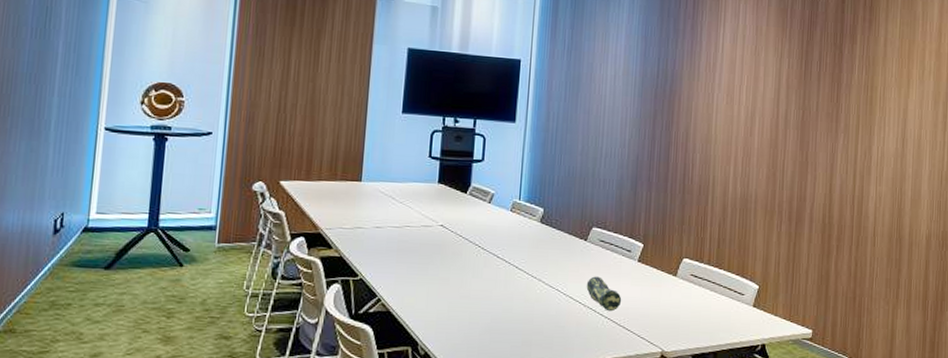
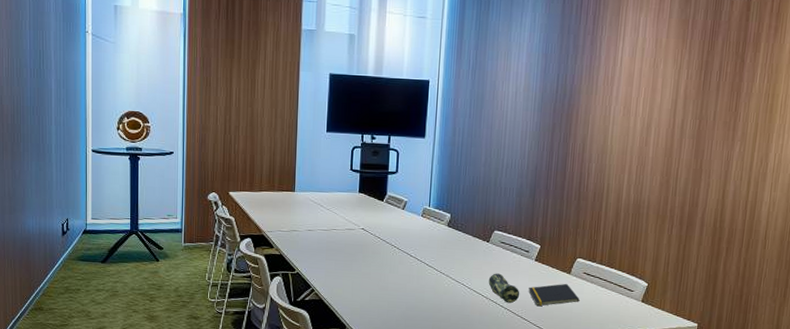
notepad: none [631,287,687,314] -> present [528,283,580,307]

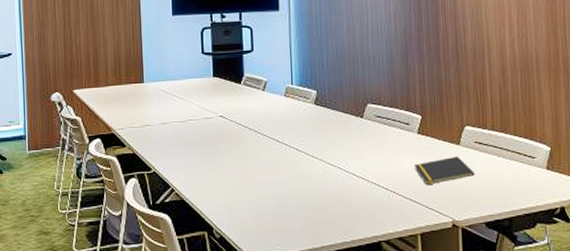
pencil case: present [488,273,520,304] -> none [367,151,406,185]

